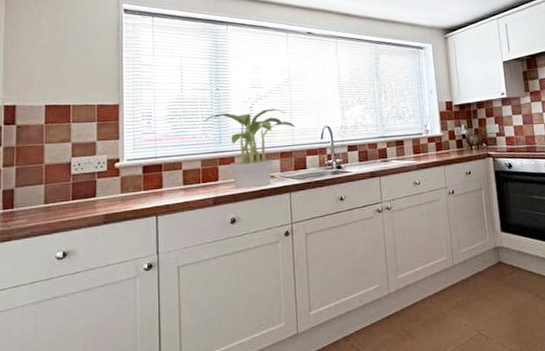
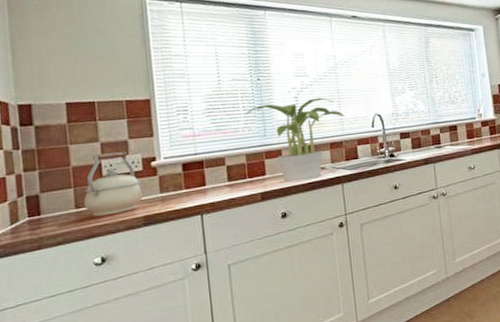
kettle: none [53,151,105,213] -> present [84,150,143,217]

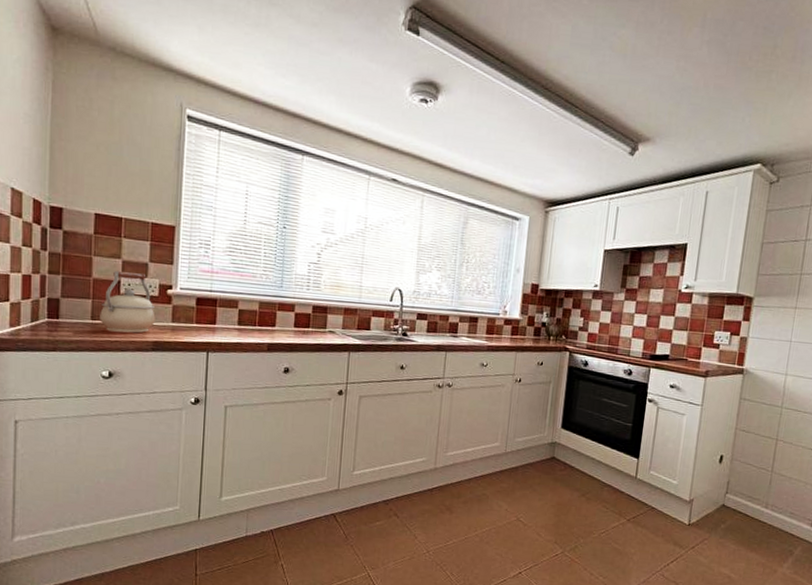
potted plant: present [245,97,345,183] -> none [265,254,365,341]

